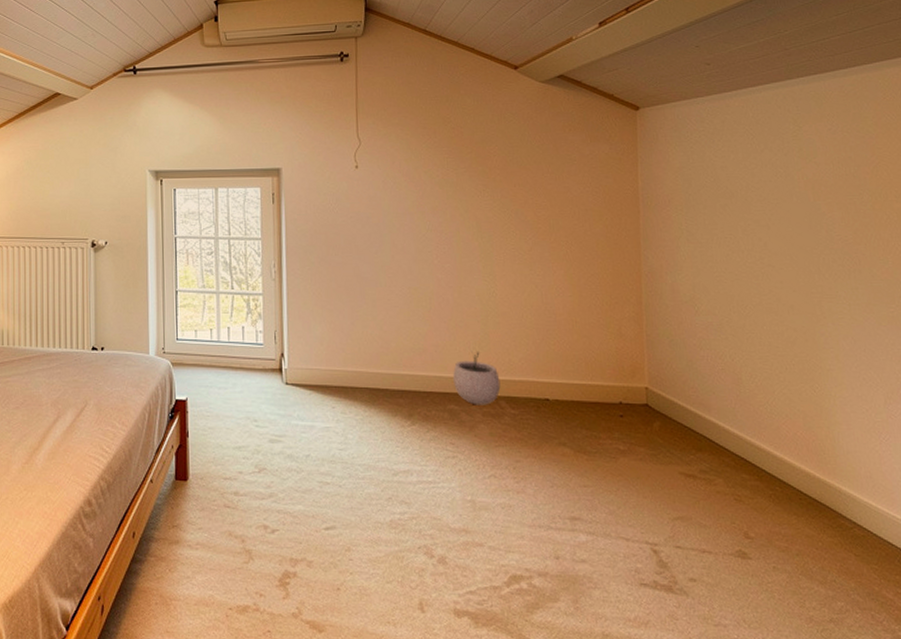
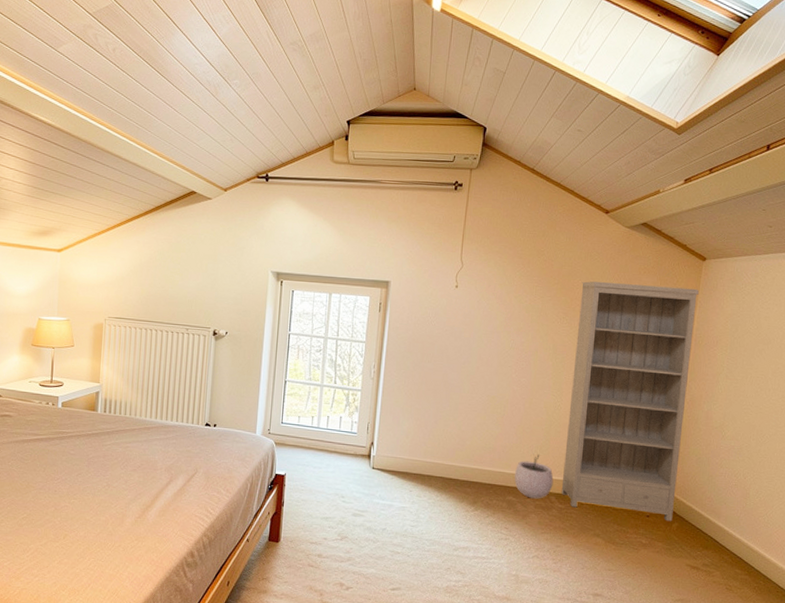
bookshelf: none [499,142,653,421] -> present [561,281,700,522]

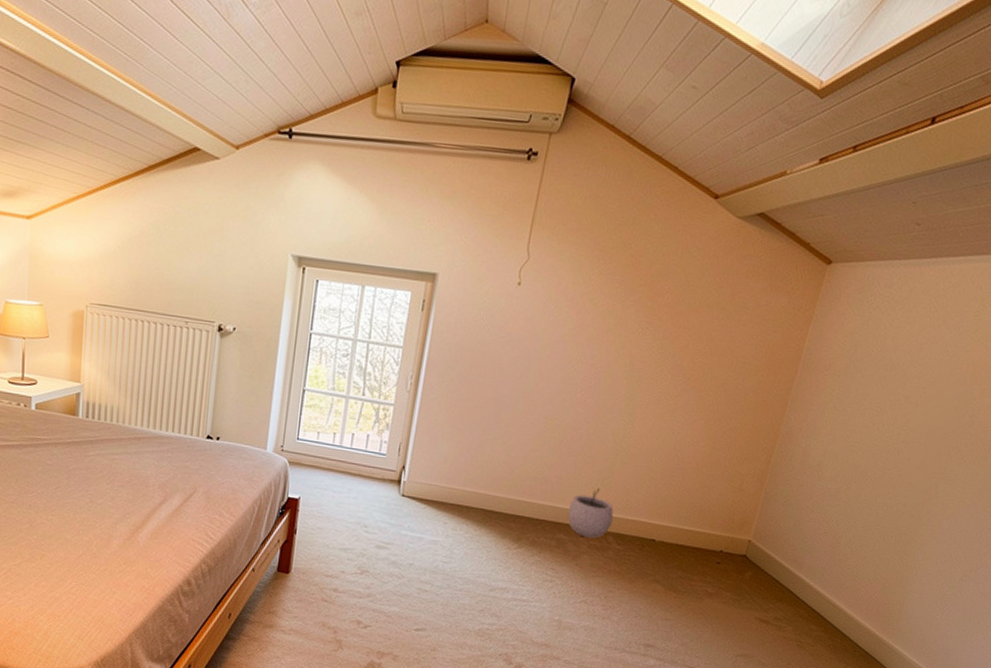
bookshelf: present [561,281,700,522] -> none [620,284,818,570]

